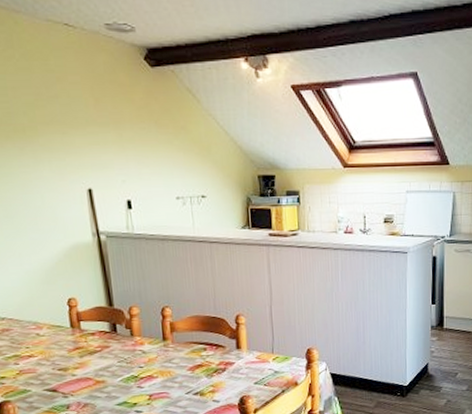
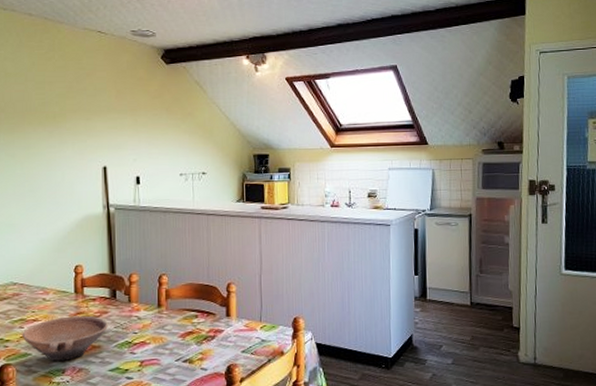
bowl: none [18,350,112,398] -> present [22,315,109,362]

